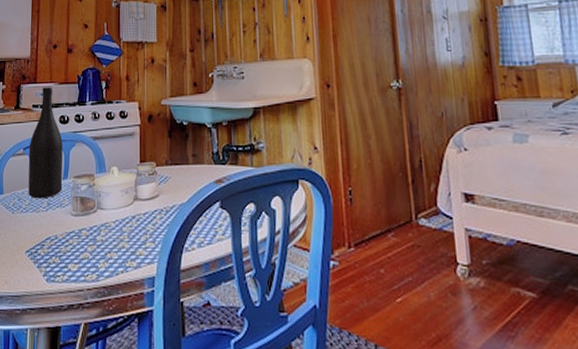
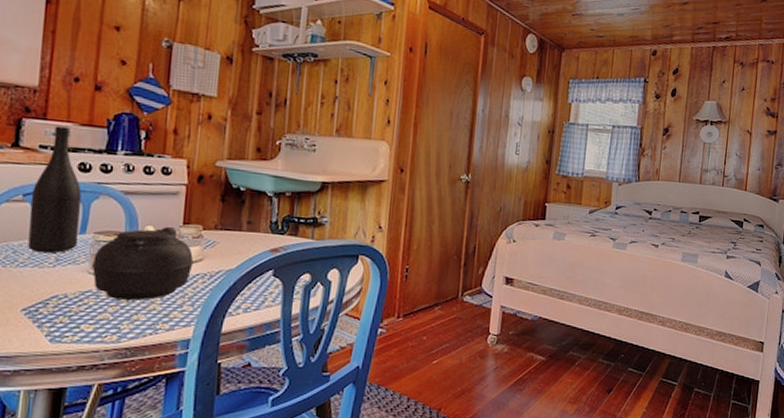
teapot: none [73,167,151,240] -> present [91,227,194,301]

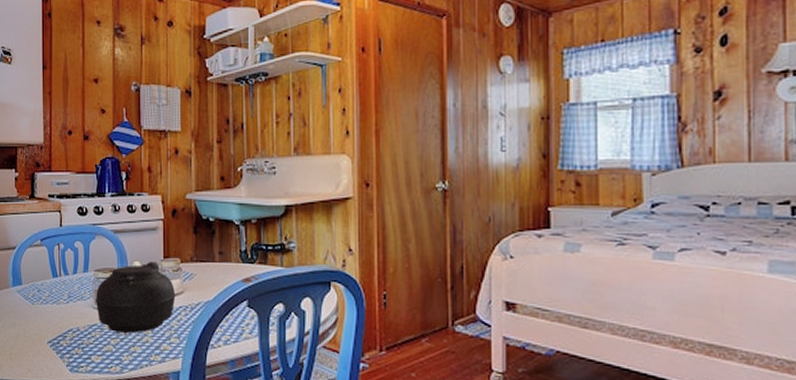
wine bottle: present [28,126,82,254] -> none [46,176,83,291]

